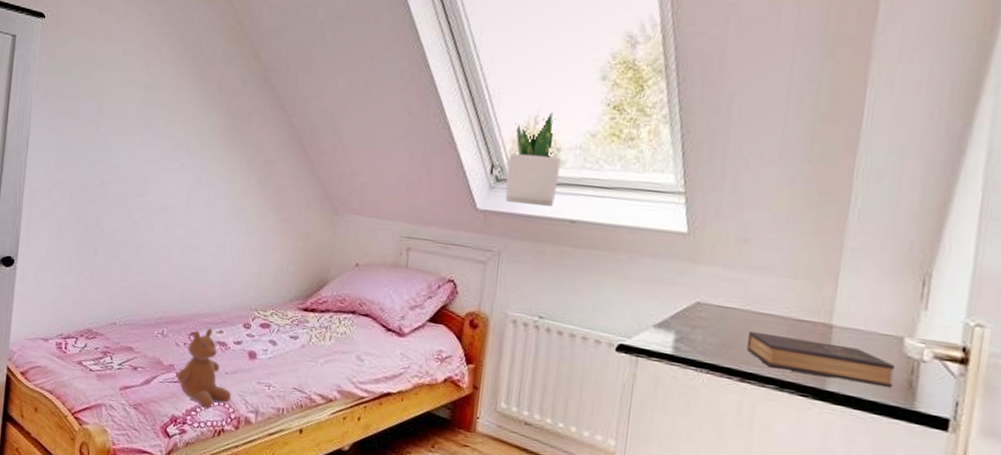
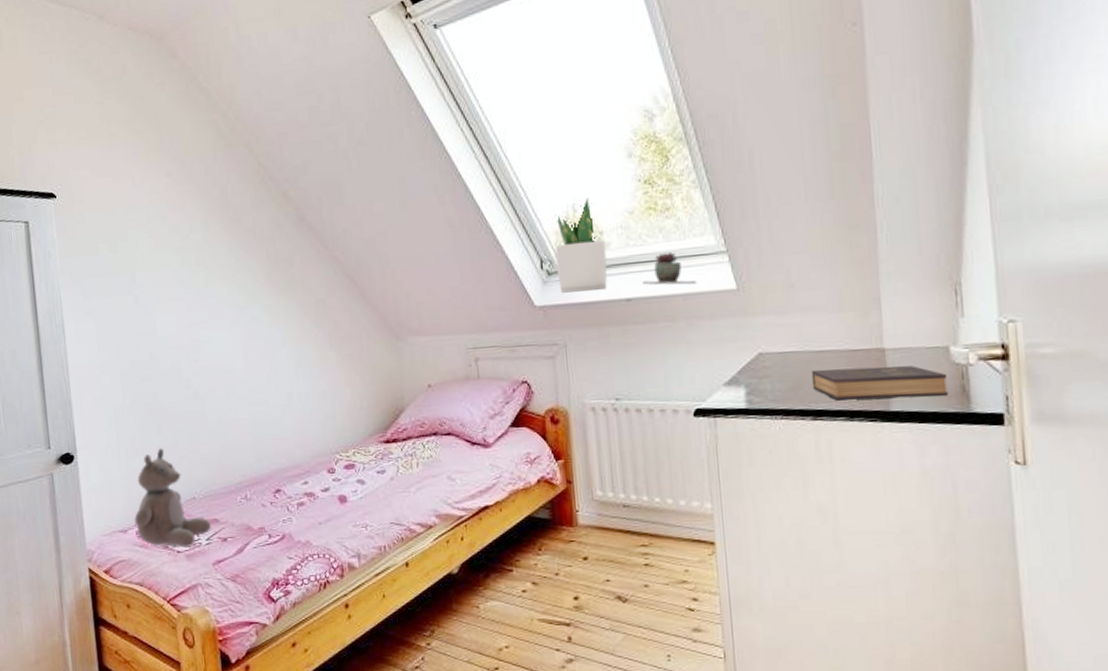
stuffed animal: none [56,270,125,368] -> present [134,448,211,548]
teddy bear: present [176,328,232,409] -> none [269,481,330,564]
succulent plant: none [589,181,647,219] -> present [641,251,697,285]

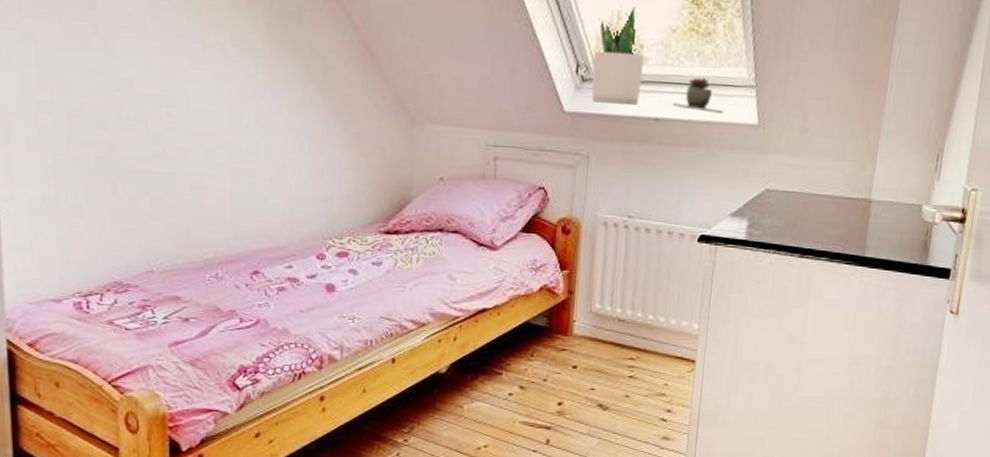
stuffed animal: present [134,448,211,548] -> none [72,210,170,325]
hardback book: present [811,365,948,401] -> none [805,211,915,249]

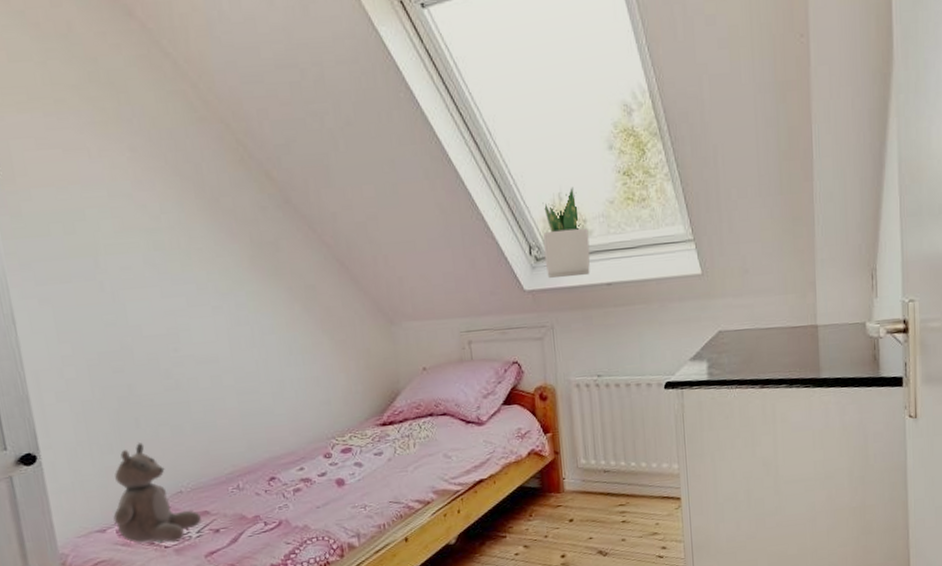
stuffed animal: none [72,210,170,325] -> present [113,442,201,543]
succulent plant: present [672,77,723,114] -> none [620,239,668,271]

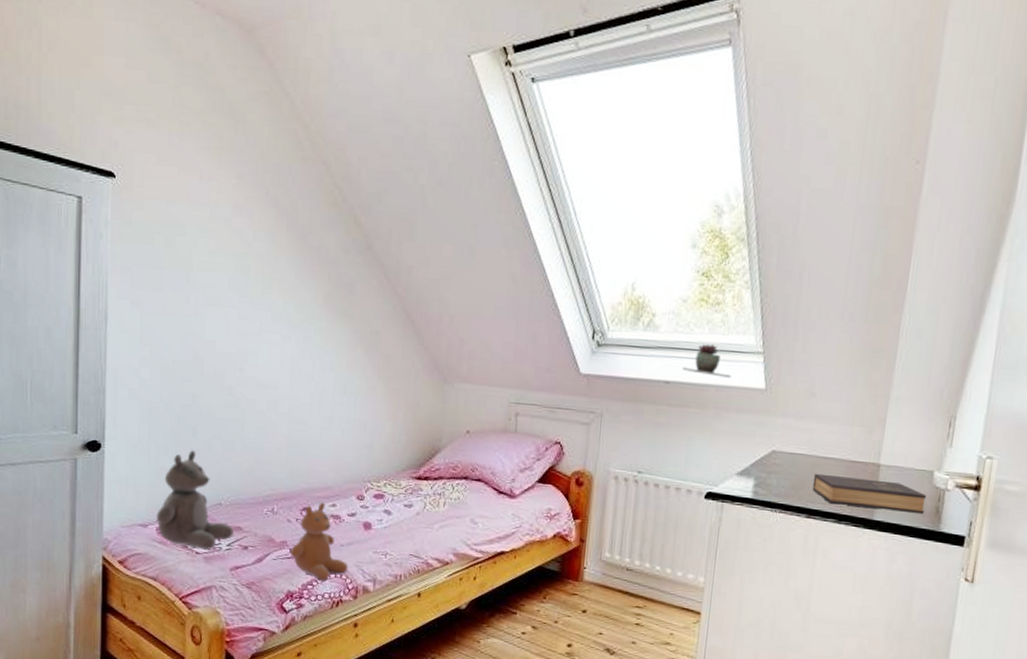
teddy bear: none [264,468,329,548] -> present [289,502,349,582]
planter: present [542,187,591,278] -> none [606,279,656,370]
succulent plant: none [620,239,668,271] -> present [681,343,731,378]
hardback book: none [760,339,863,371] -> present [812,473,926,515]

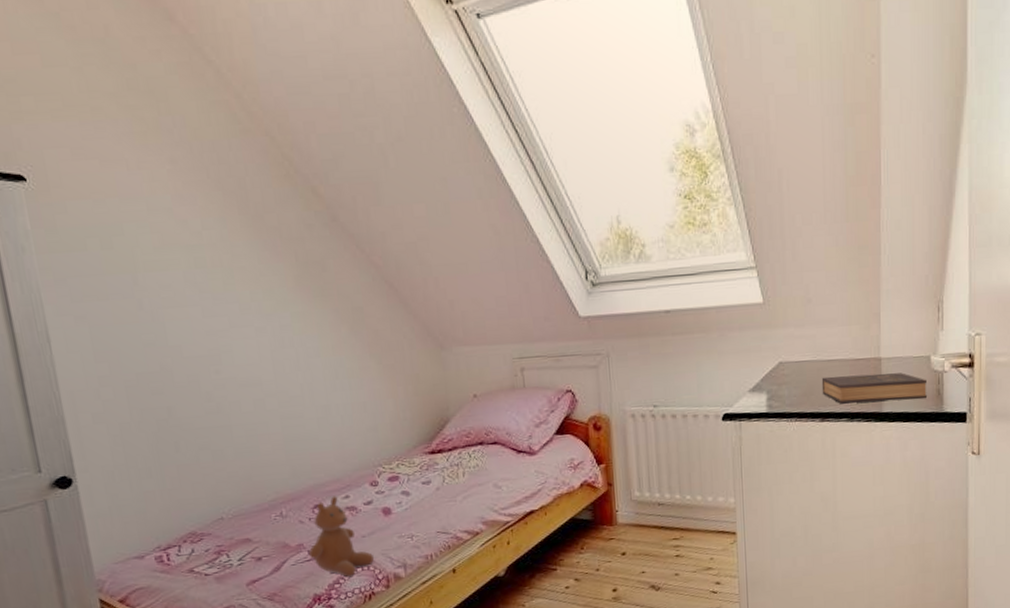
stuffed animal: present [156,450,233,550] -> none [152,467,243,570]
succulent plant: present [681,343,731,378] -> none [679,265,729,298]

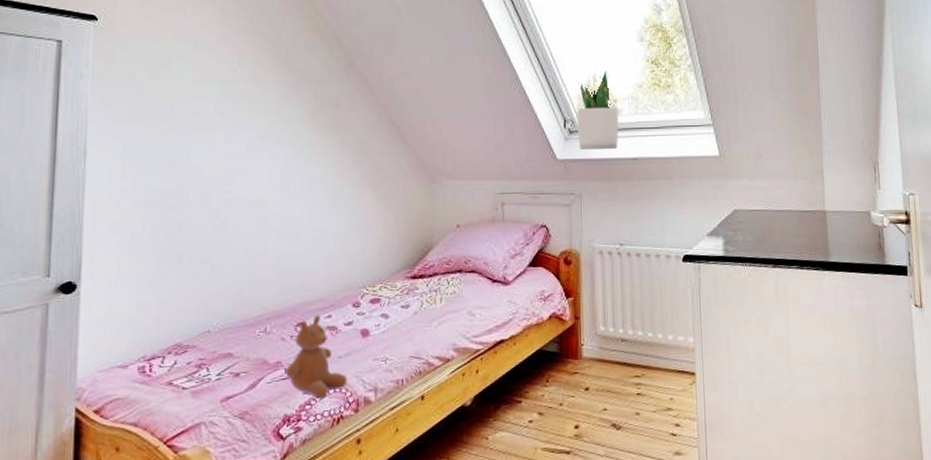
planter: none [599,210,649,305] -> present [577,70,619,150]
hardback book: present [821,373,927,404] -> none [773,225,869,252]

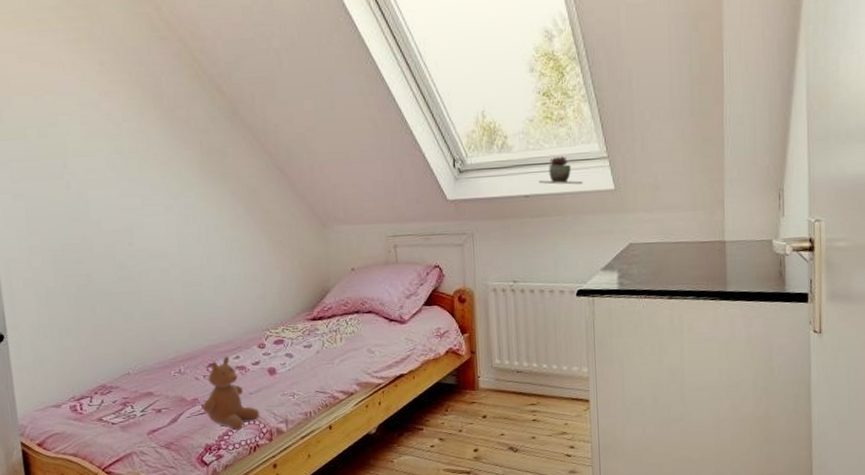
planter: present [577,70,619,150] -> none [466,105,510,190]
succulent plant: none [646,121,689,150] -> present [538,155,583,185]

